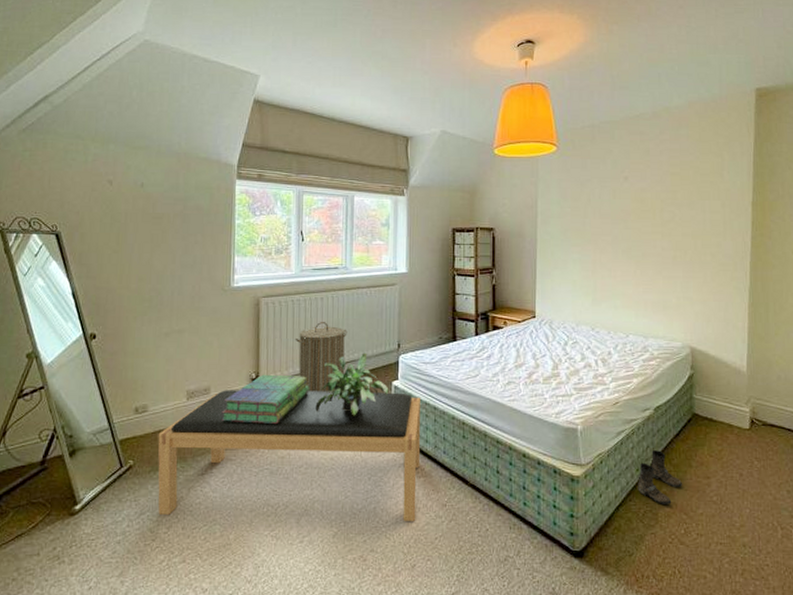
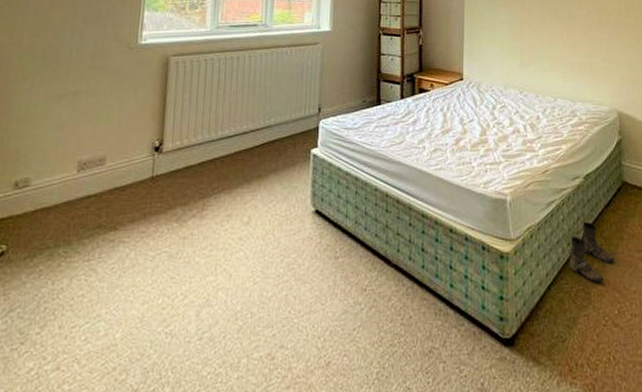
bench: present [158,390,420,521] -> none [31,160,341,311]
stack of books: present [221,374,309,424] -> none [116,142,219,199]
laundry hamper: present [295,322,347,392] -> none [206,83,264,162]
potted plant: present [315,353,389,416] -> none [224,117,307,189]

